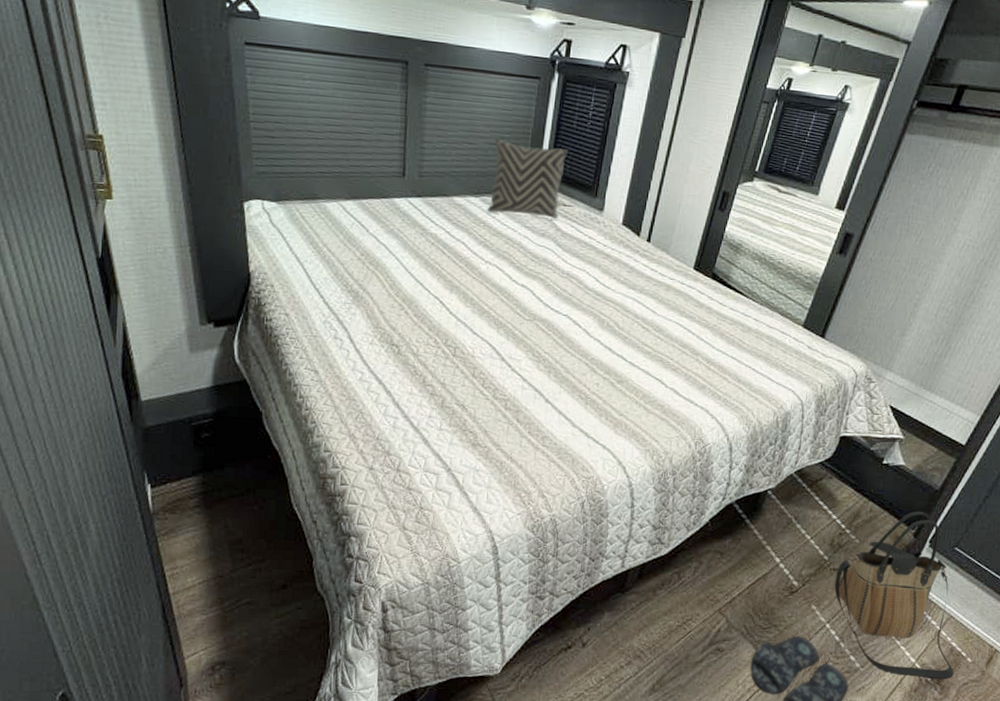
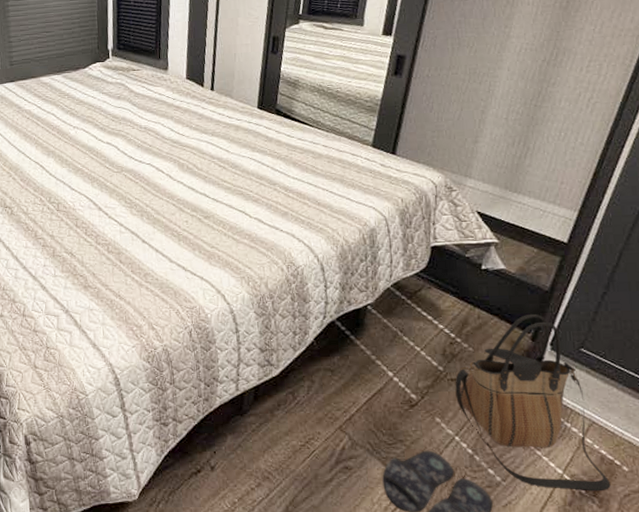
pillow: present [487,139,569,220] -> none [68,22,130,86]

